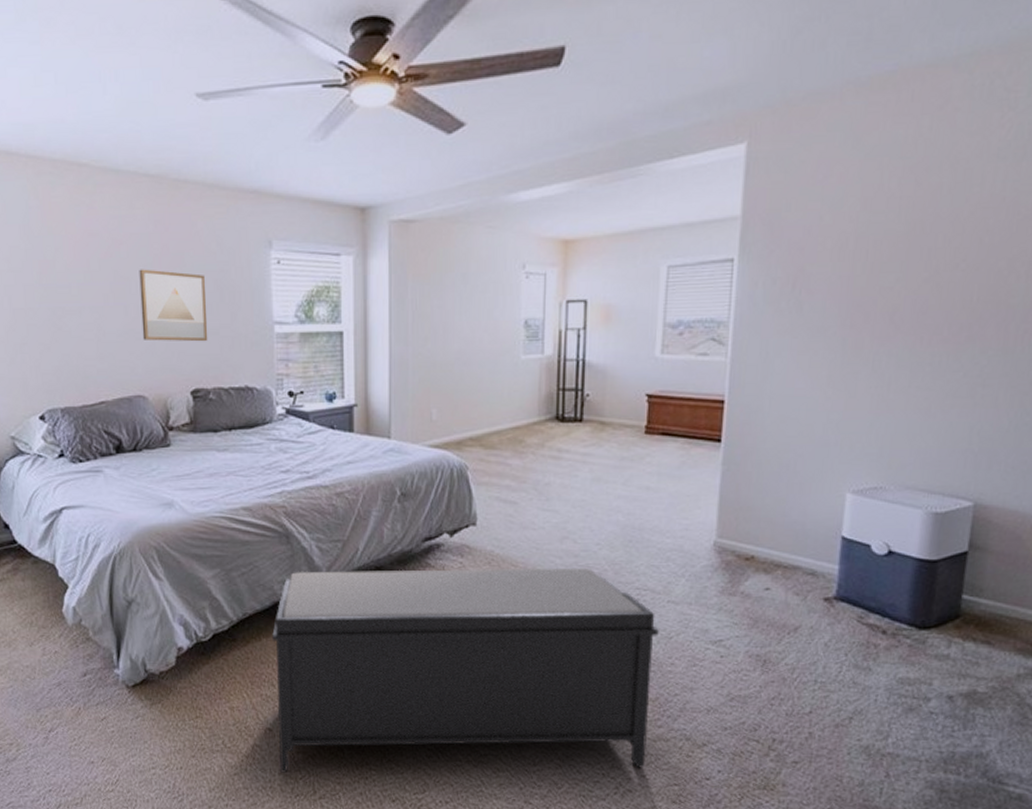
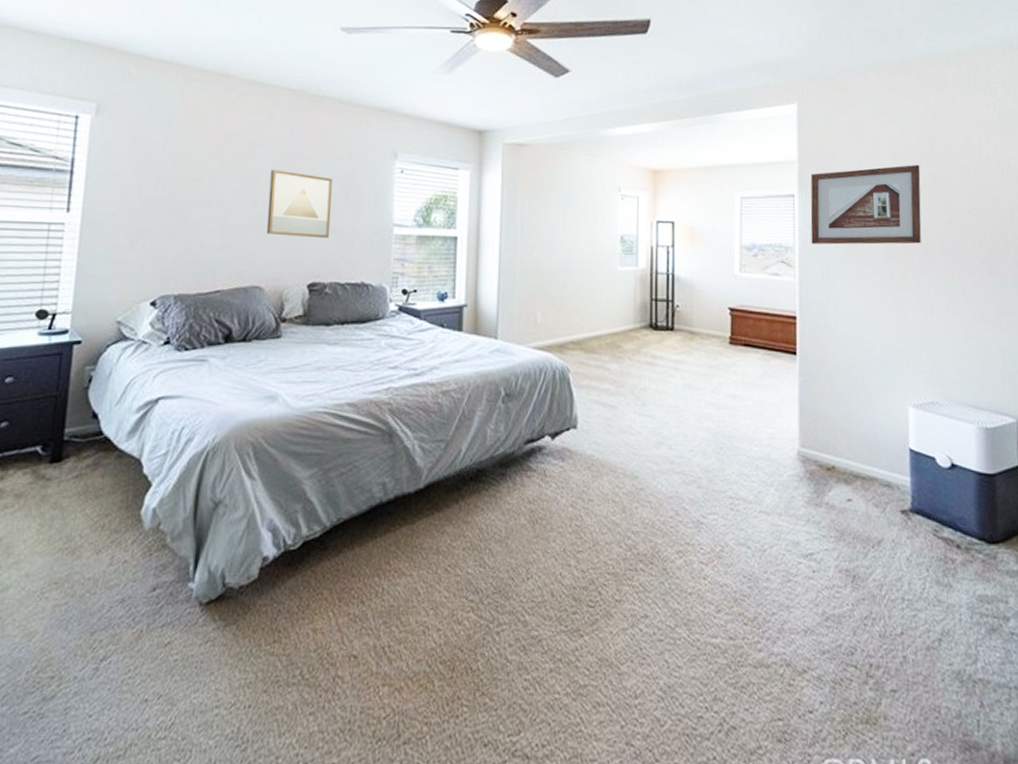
bench: present [272,568,659,773] -> none [362,472,753,711]
picture frame: none [749,209,899,316] -> present [810,164,922,245]

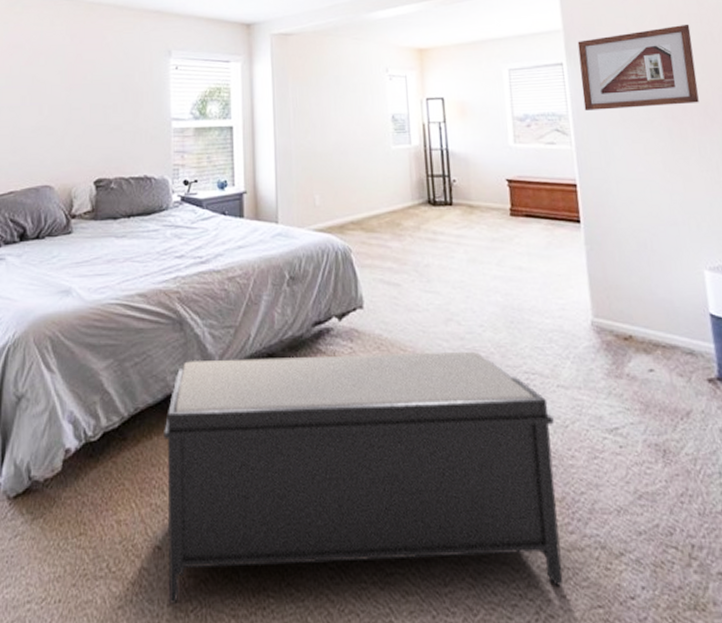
wall art: present [266,169,333,239] -> none [53,74,113,137]
bench: none [362,472,753,711] -> present [164,351,564,604]

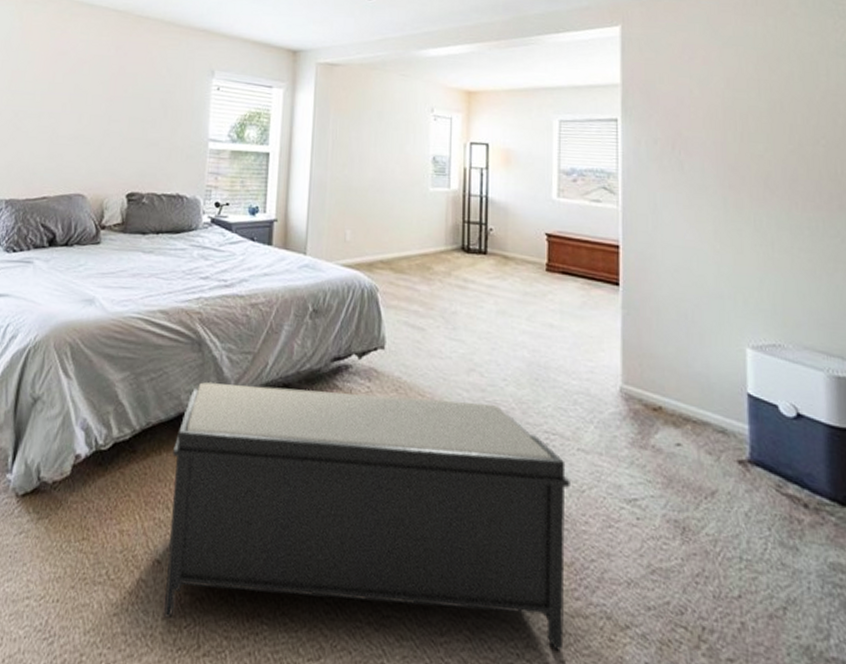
picture frame: present [577,23,699,110] -> none [635,89,761,174]

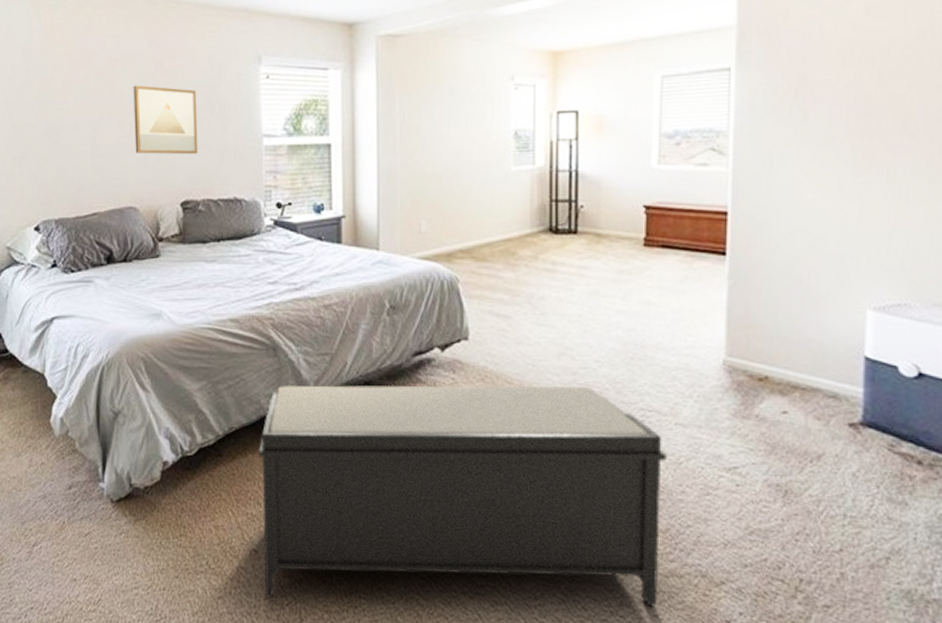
wall art: none [90,85,153,151] -> present [133,85,198,155]

